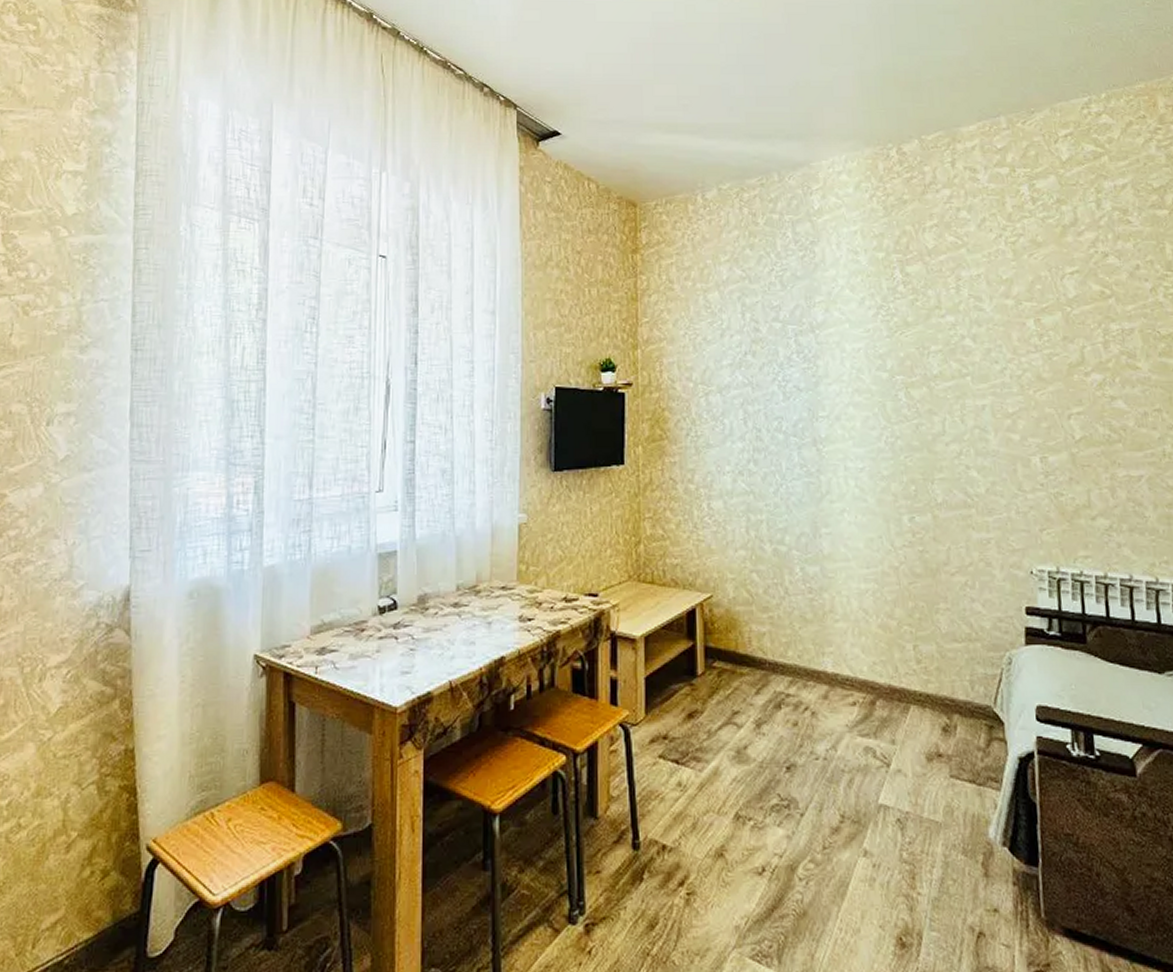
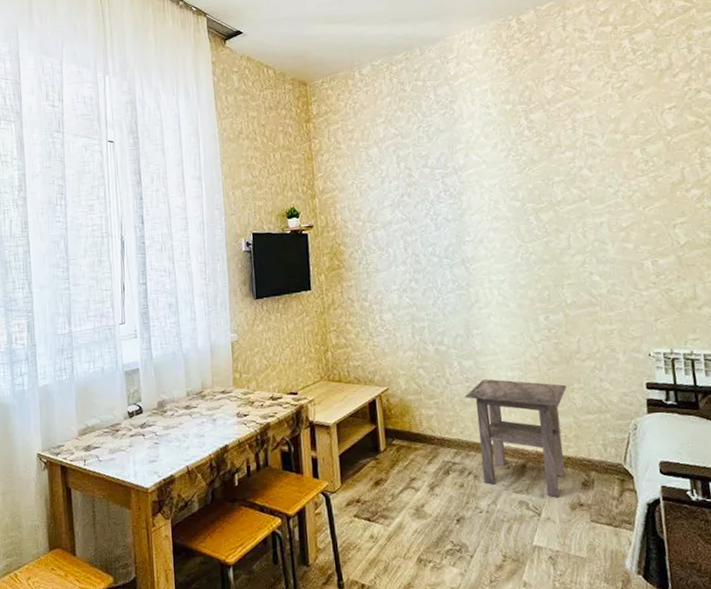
side table: none [806,591,931,745] -> present [464,379,567,498]

